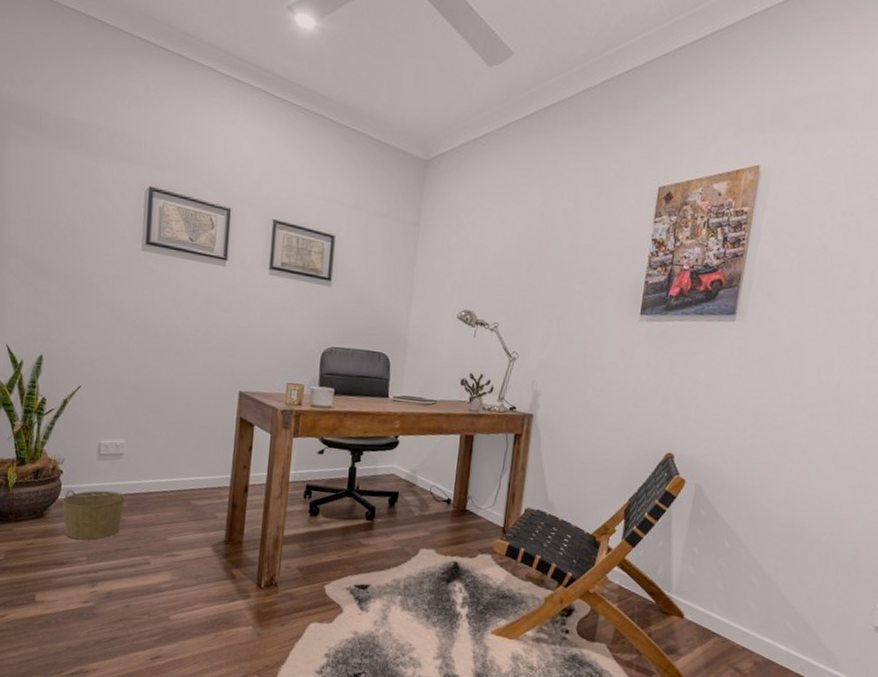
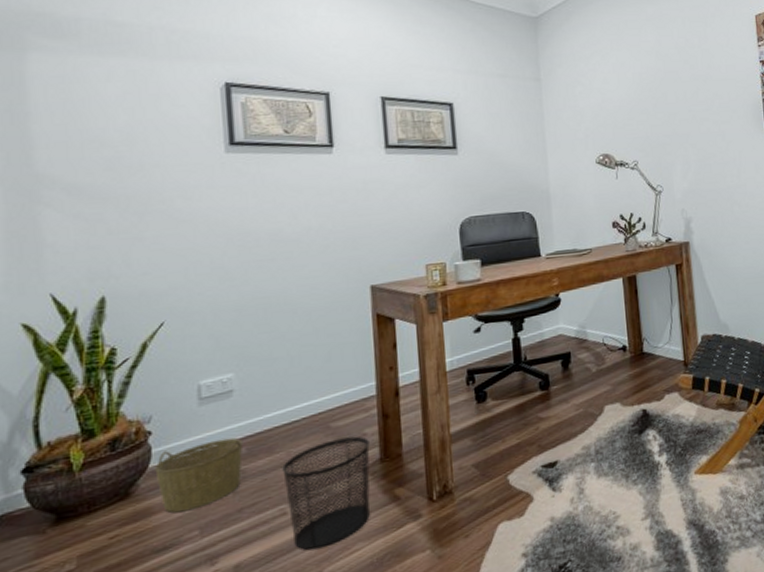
waste bin: none [150,514,219,599] -> present [282,436,370,550]

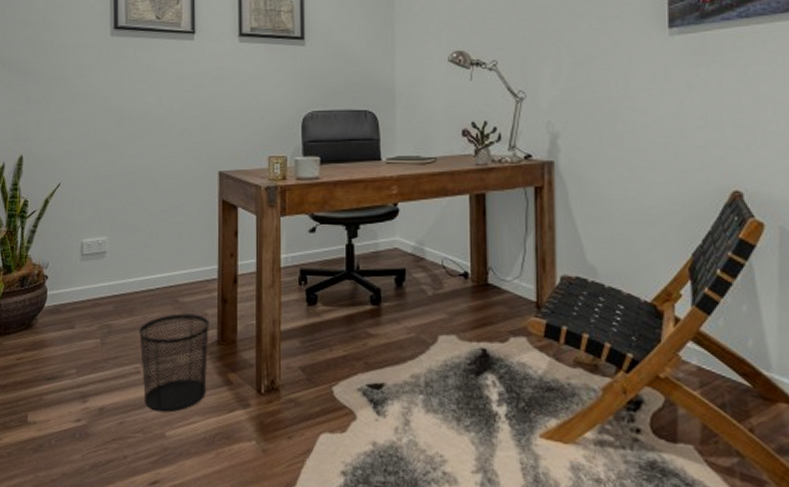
basket: present [155,438,244,514] -> none [49,293,111,351]

